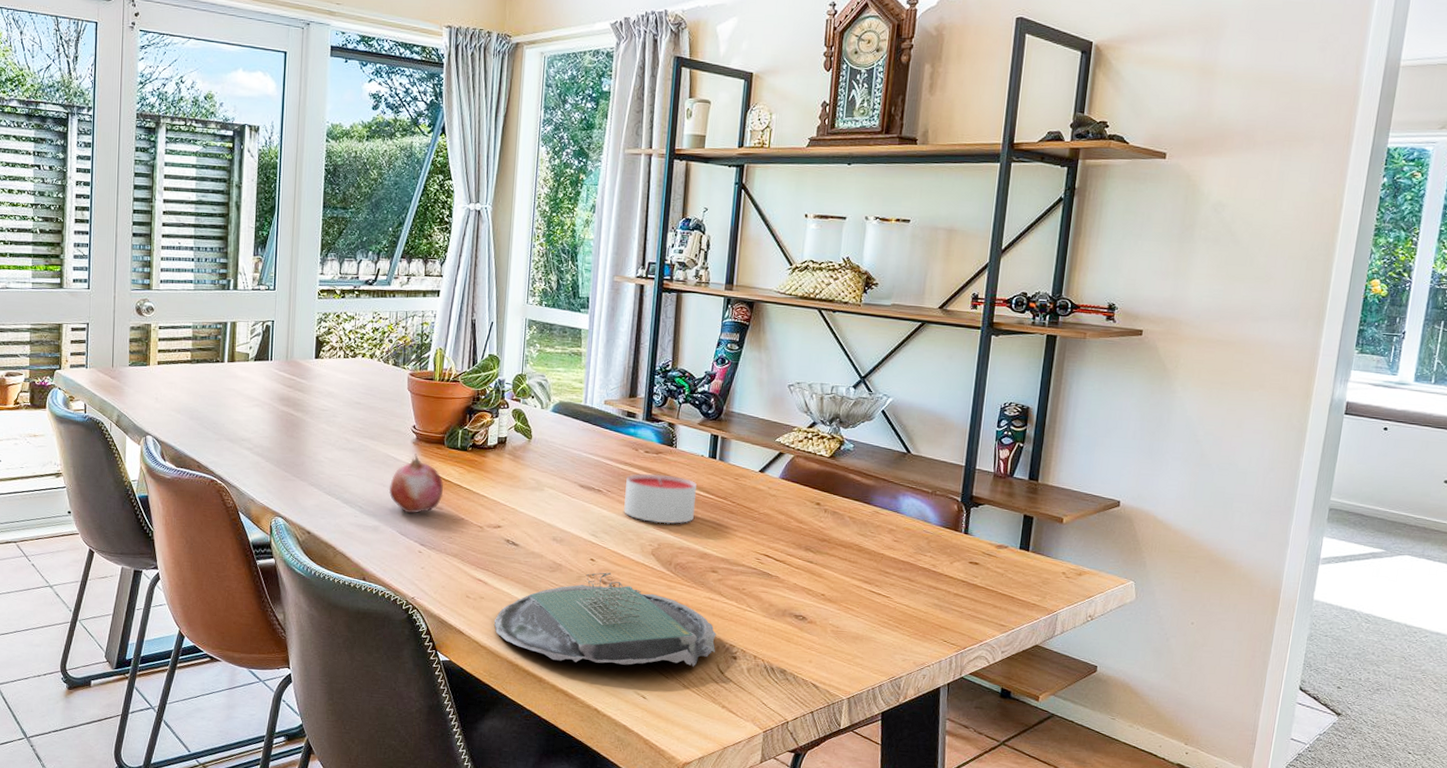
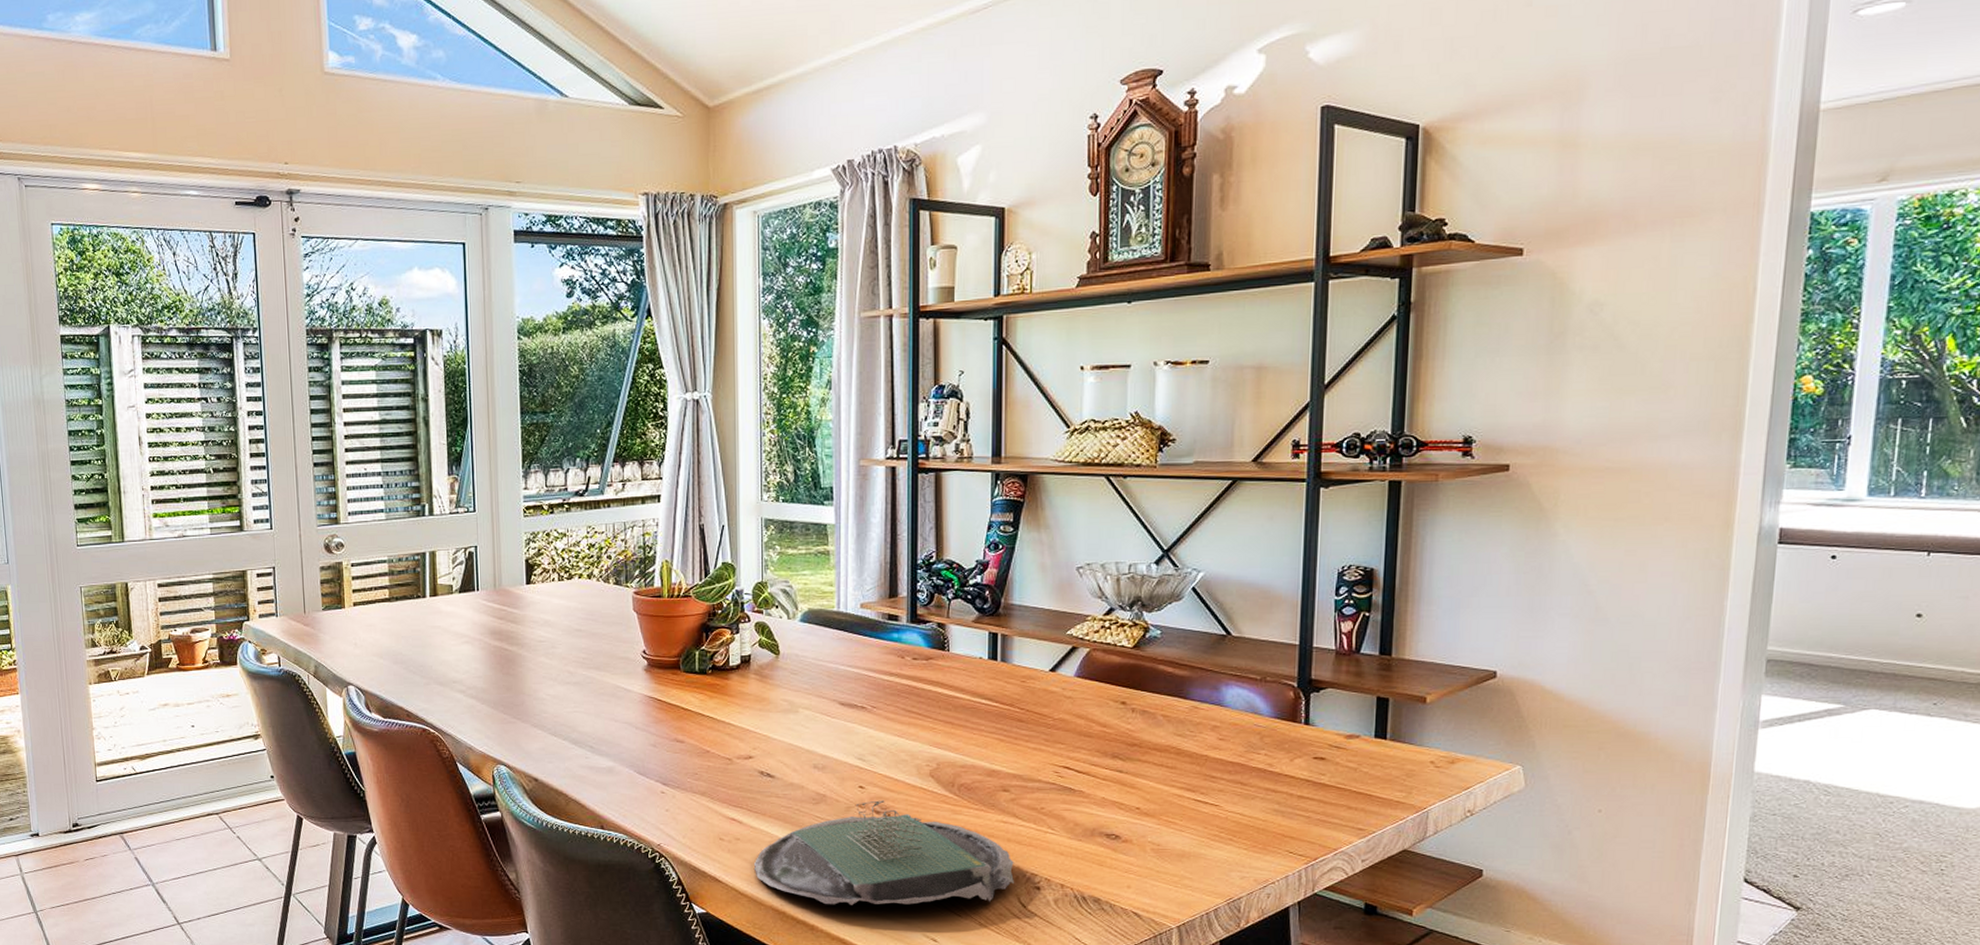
fruit: present [388,454,444,514] -> none [621,682,684,750]
candle: present [624,473,697,524] -> none [892,683,976,740]

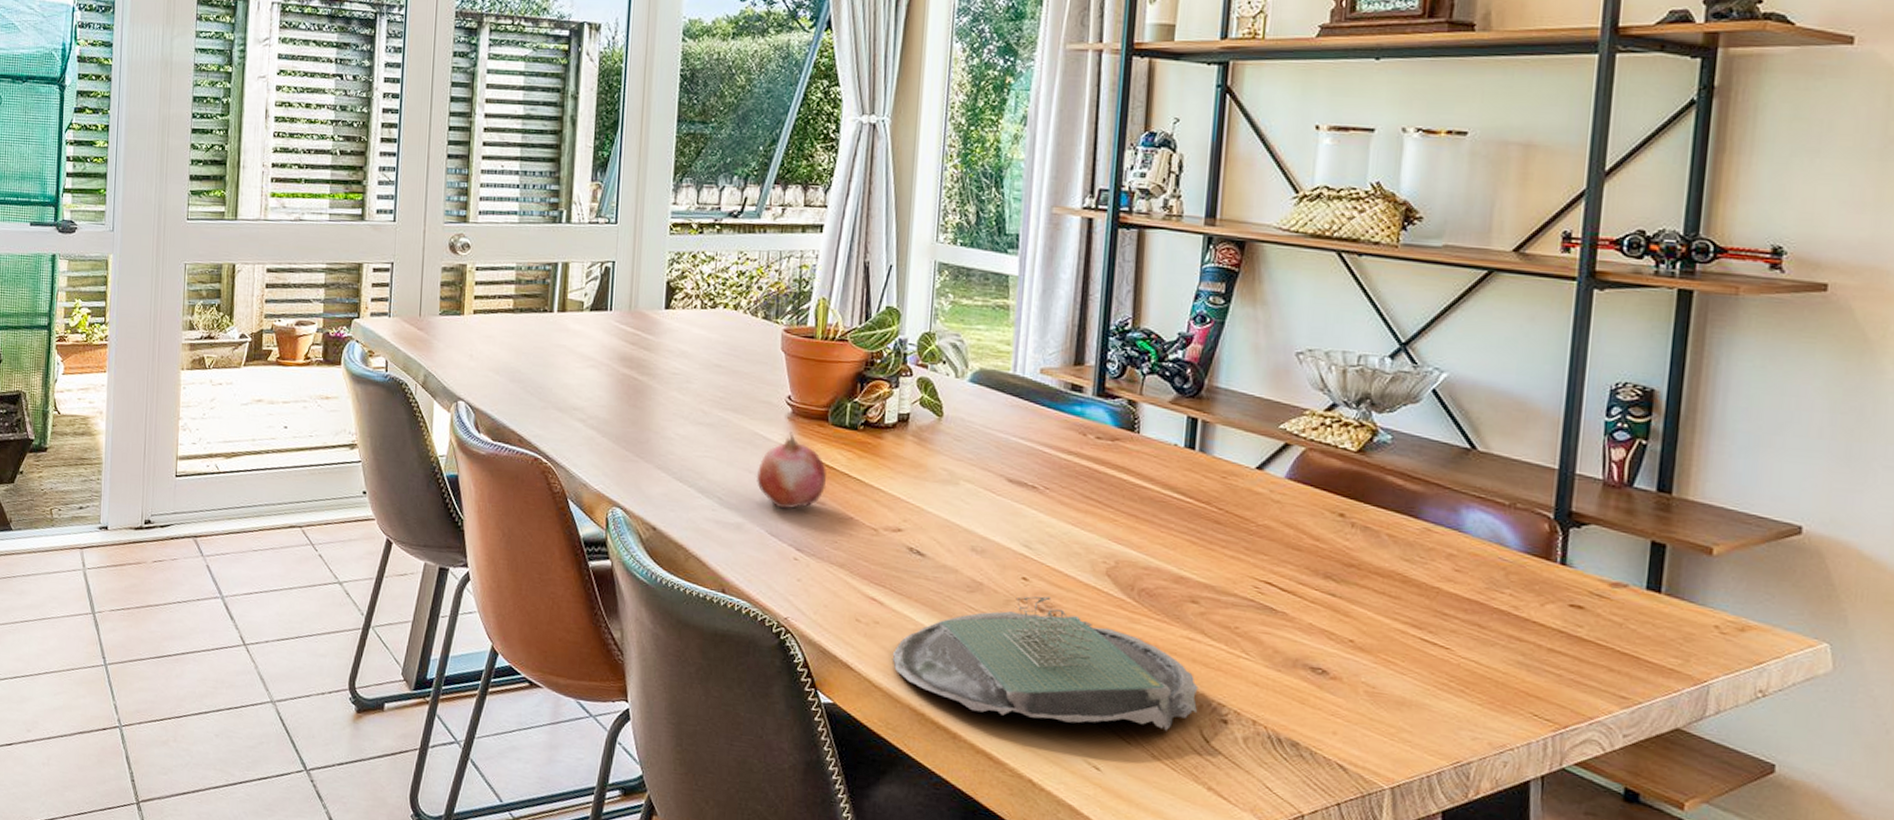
fruit: none [621,682,684,750] -> present [756,432,827,509]

